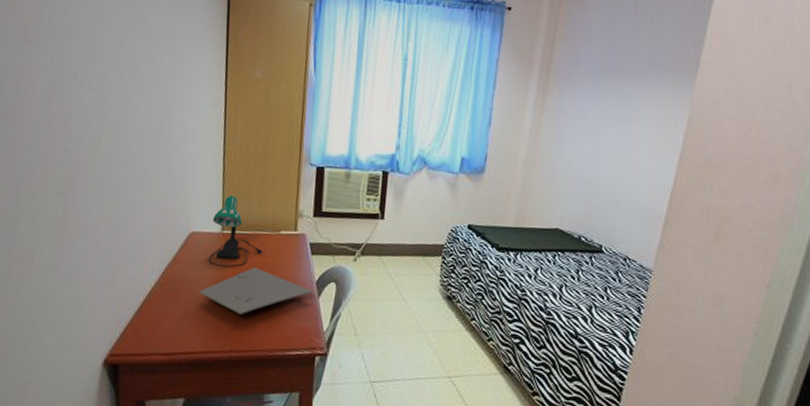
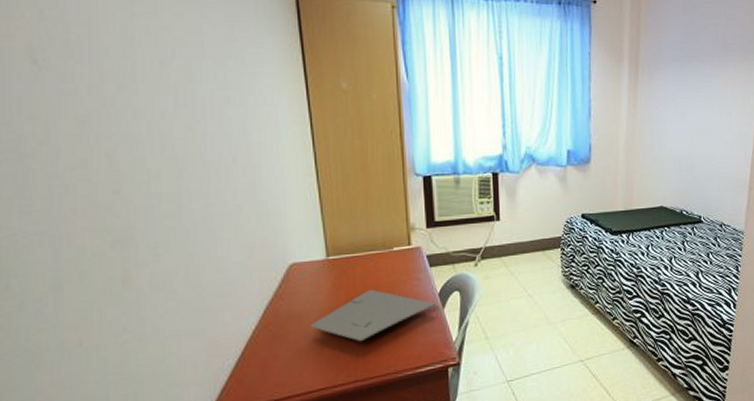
desk lamp: present [208,195,263,268] -> none [314,218,377,296]

